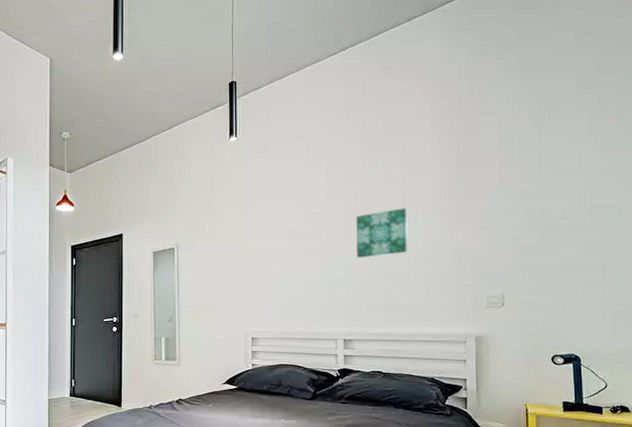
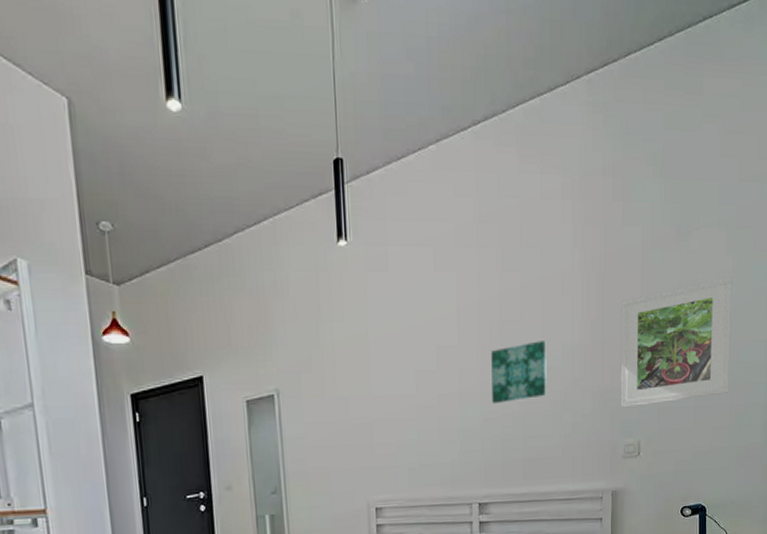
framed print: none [480,152,600,263] -> present [620,277,732,407]

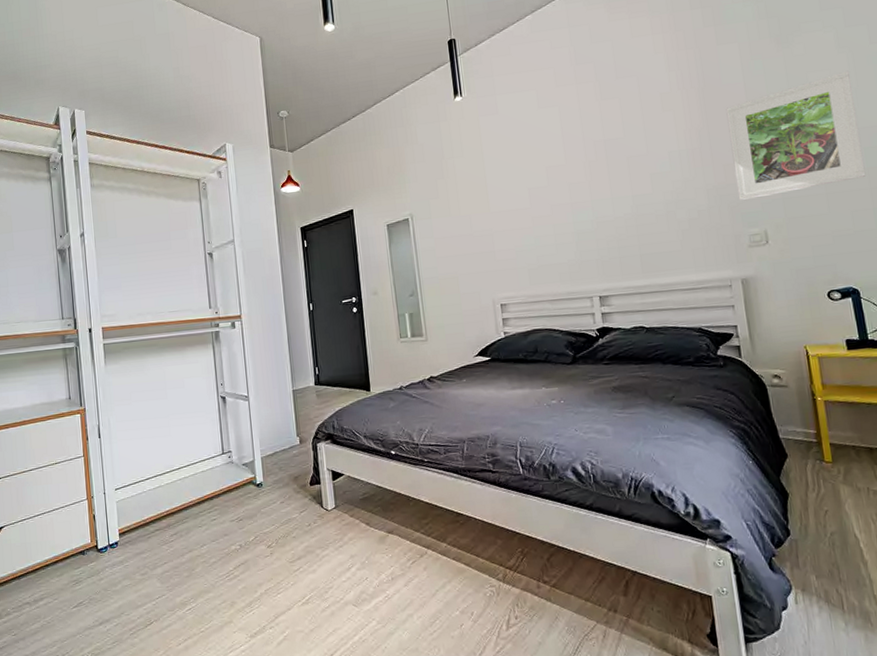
wall art: present [491,341,547,404] -> none [598,151,658,209]

